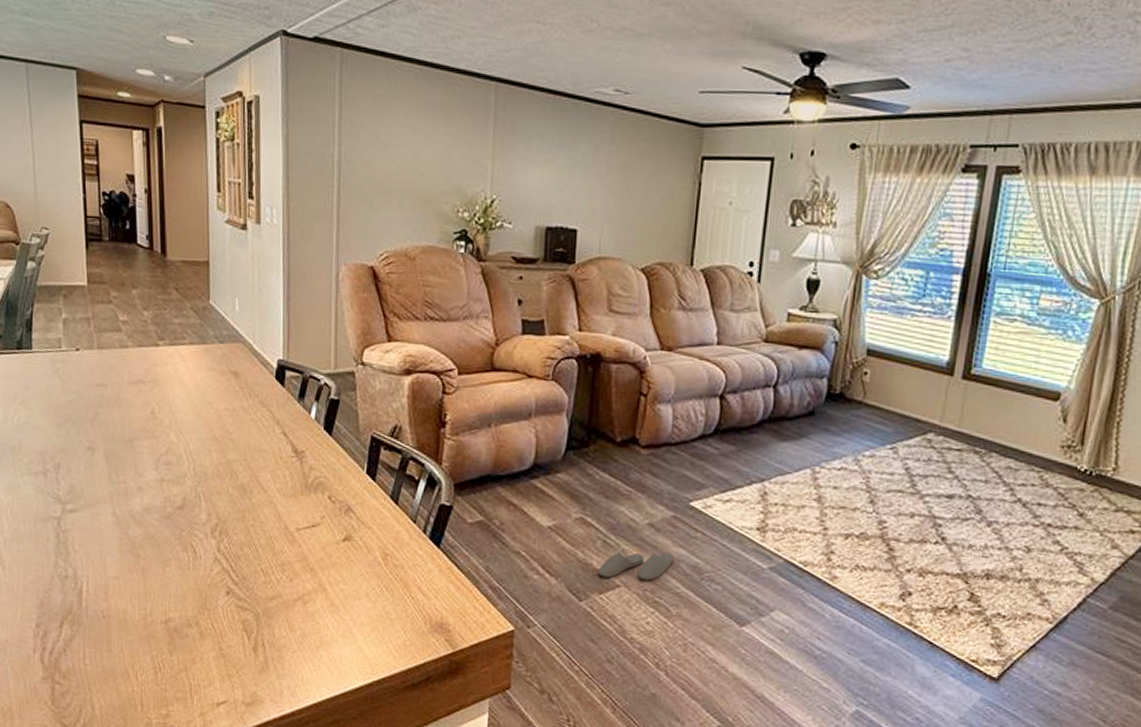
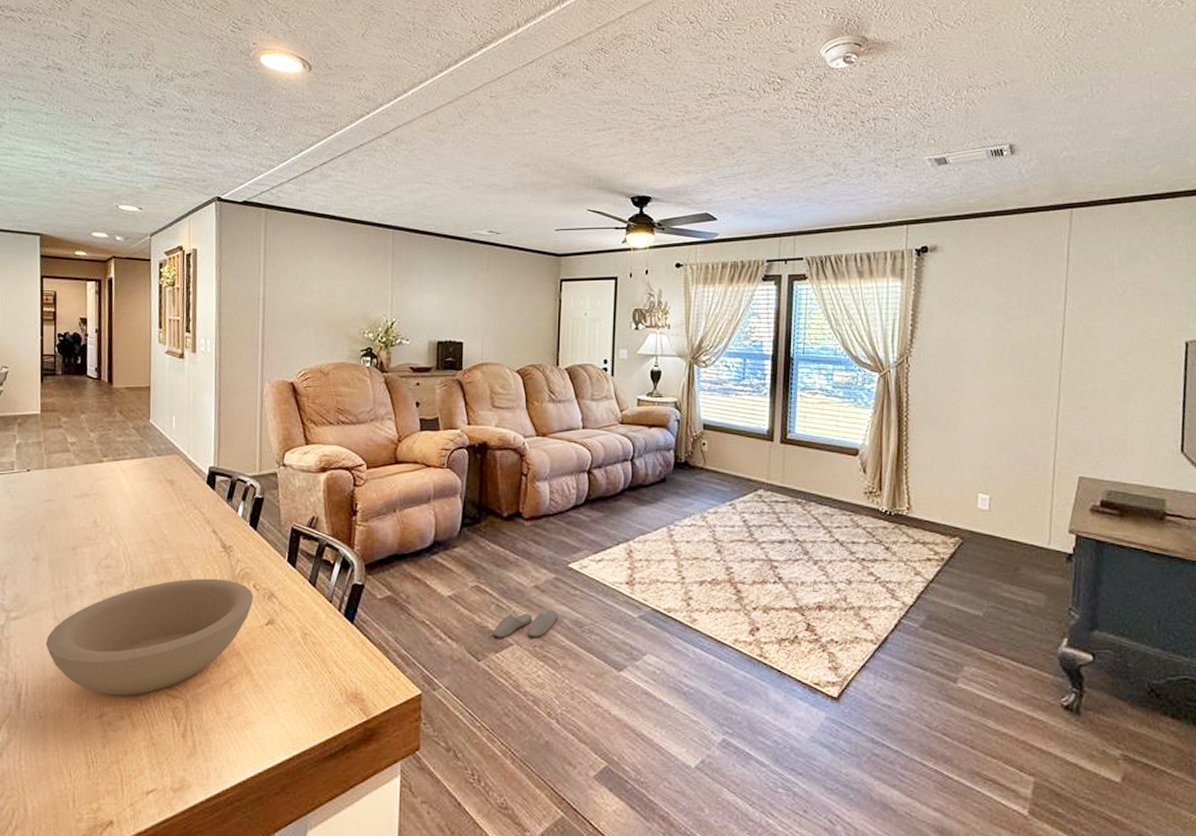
bowl: none [105,483,328,604] -> present [45,578,253,696]

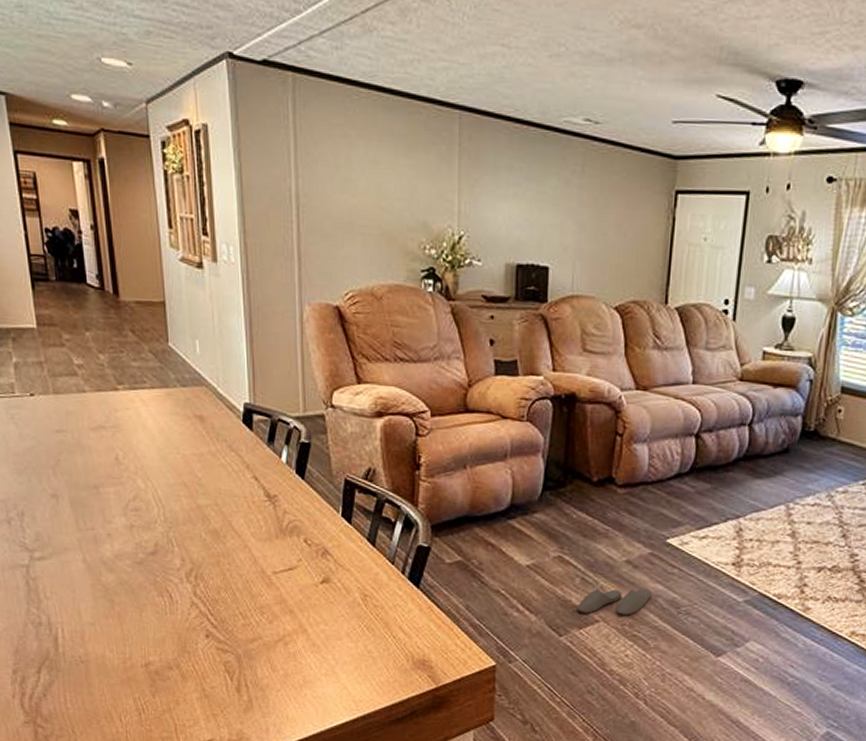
bowl: present [45,578,253,696] -> none [77,528,305,648]

